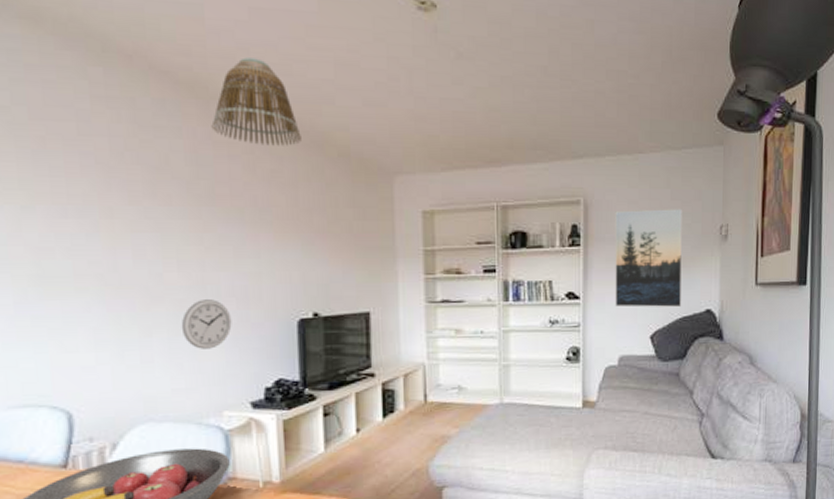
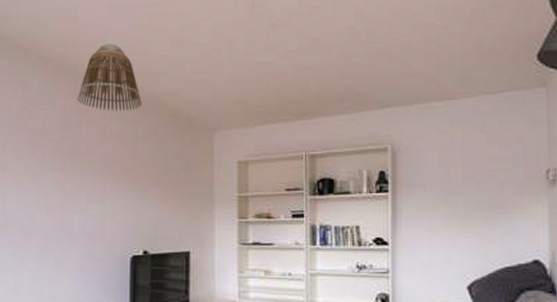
wall clock: present [181,299,232,349] -> none [44,237,81,278]
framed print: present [615,209,682,307] -> none [425,154,502,256]

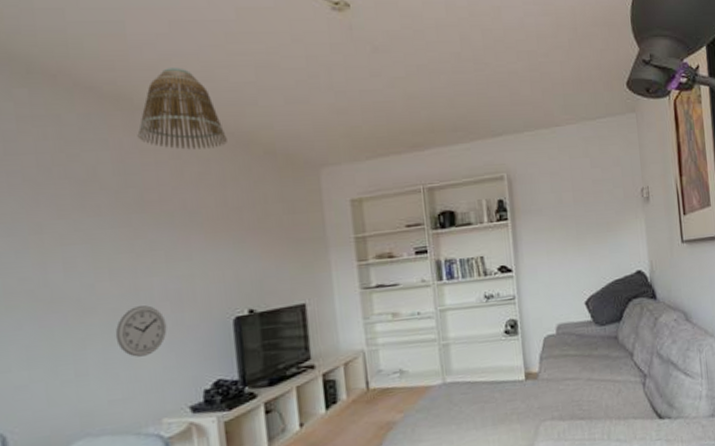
wall clock: none [44,237,81,278] -> present [115,305,167,357]

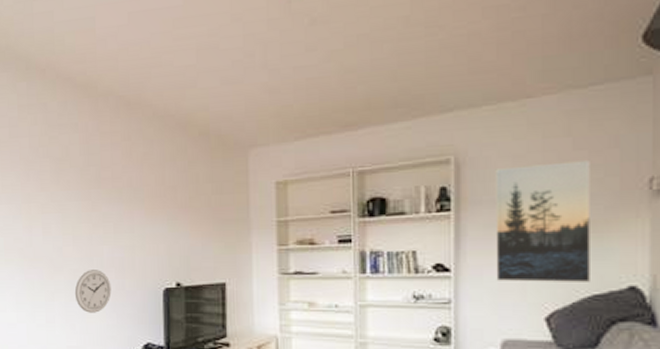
lamp shade: present [137,67,227,150] -> none [99,55,168,132]
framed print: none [538,176,612,276] -> present [495,161,590,282]

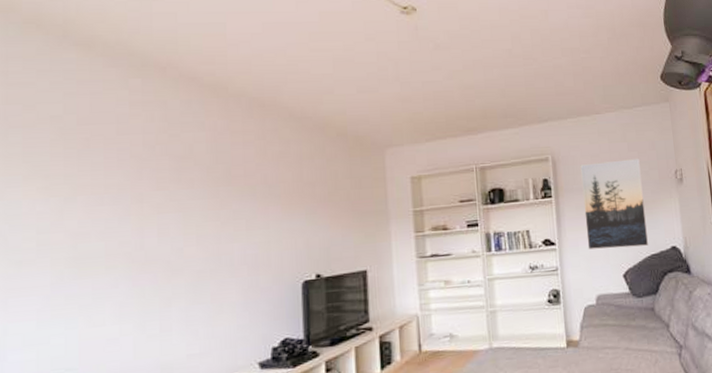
wall clock: present [74,270,112,313] -> none [197,268,243,315]

